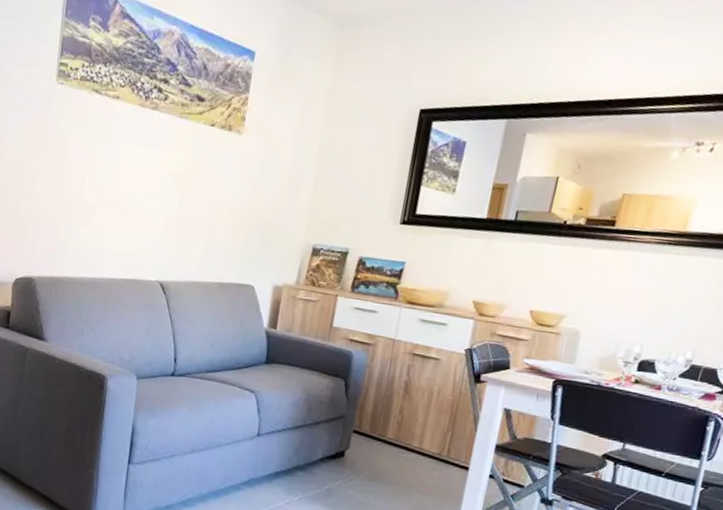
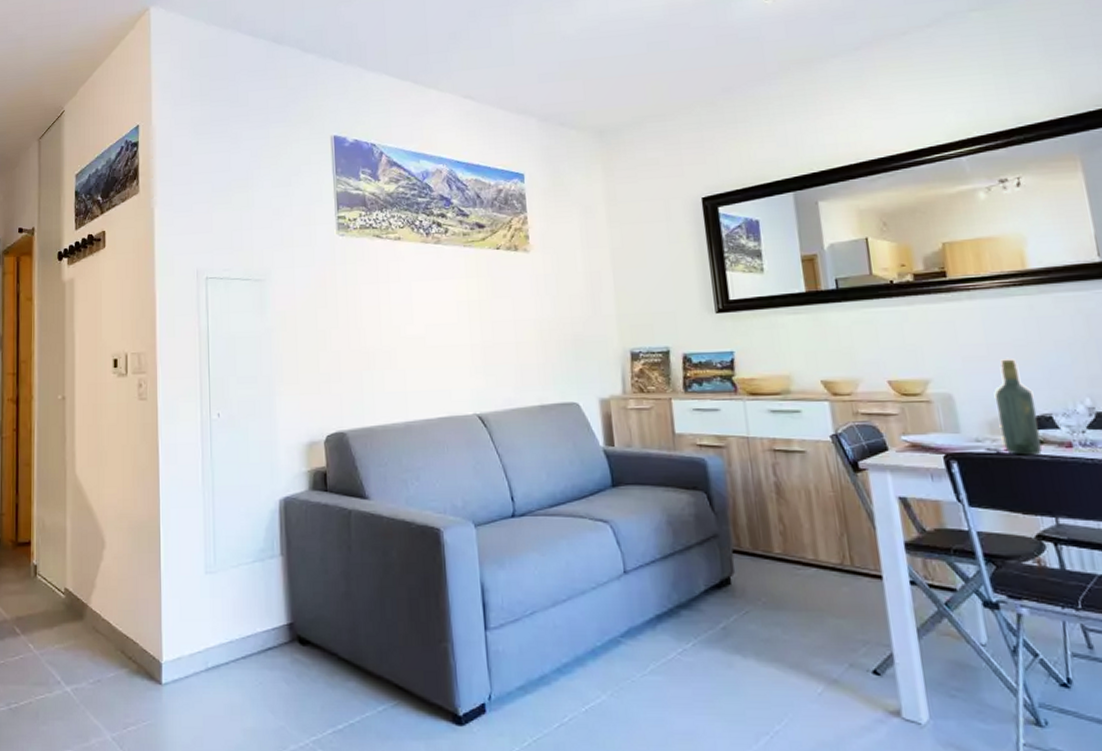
wine bottle: none [605,307,647,392] -> present [994,359,1042,455]

